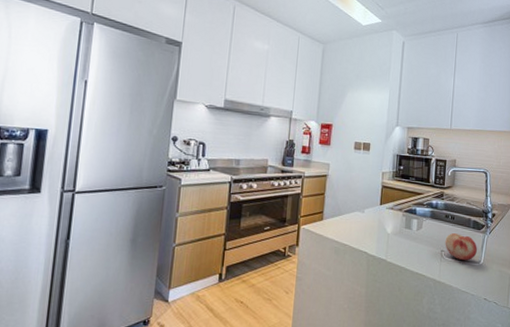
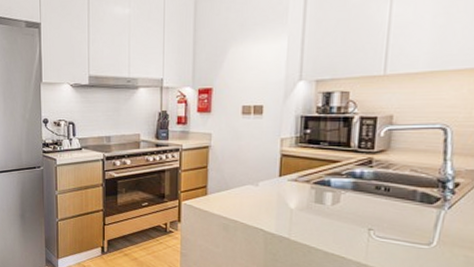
fruit: present [445,233,477,261] -> none [374,208,427,242]

